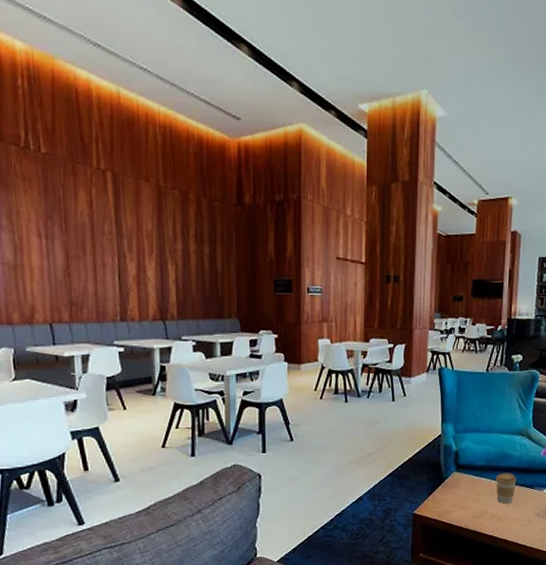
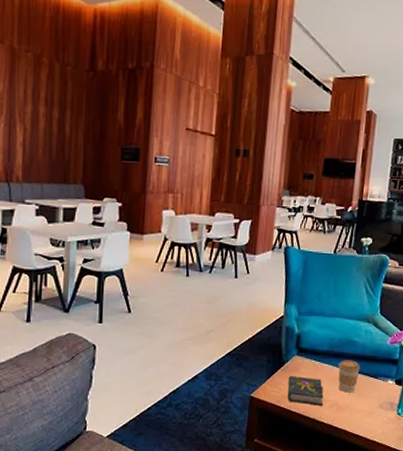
book: none [448,491,483,518] -> present [287,375,324,406]

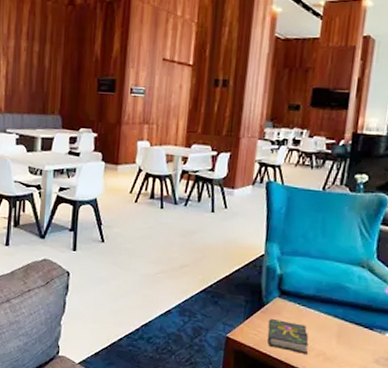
coffee cup: present [338,360,360,393] -> none [325,306,352,343]

